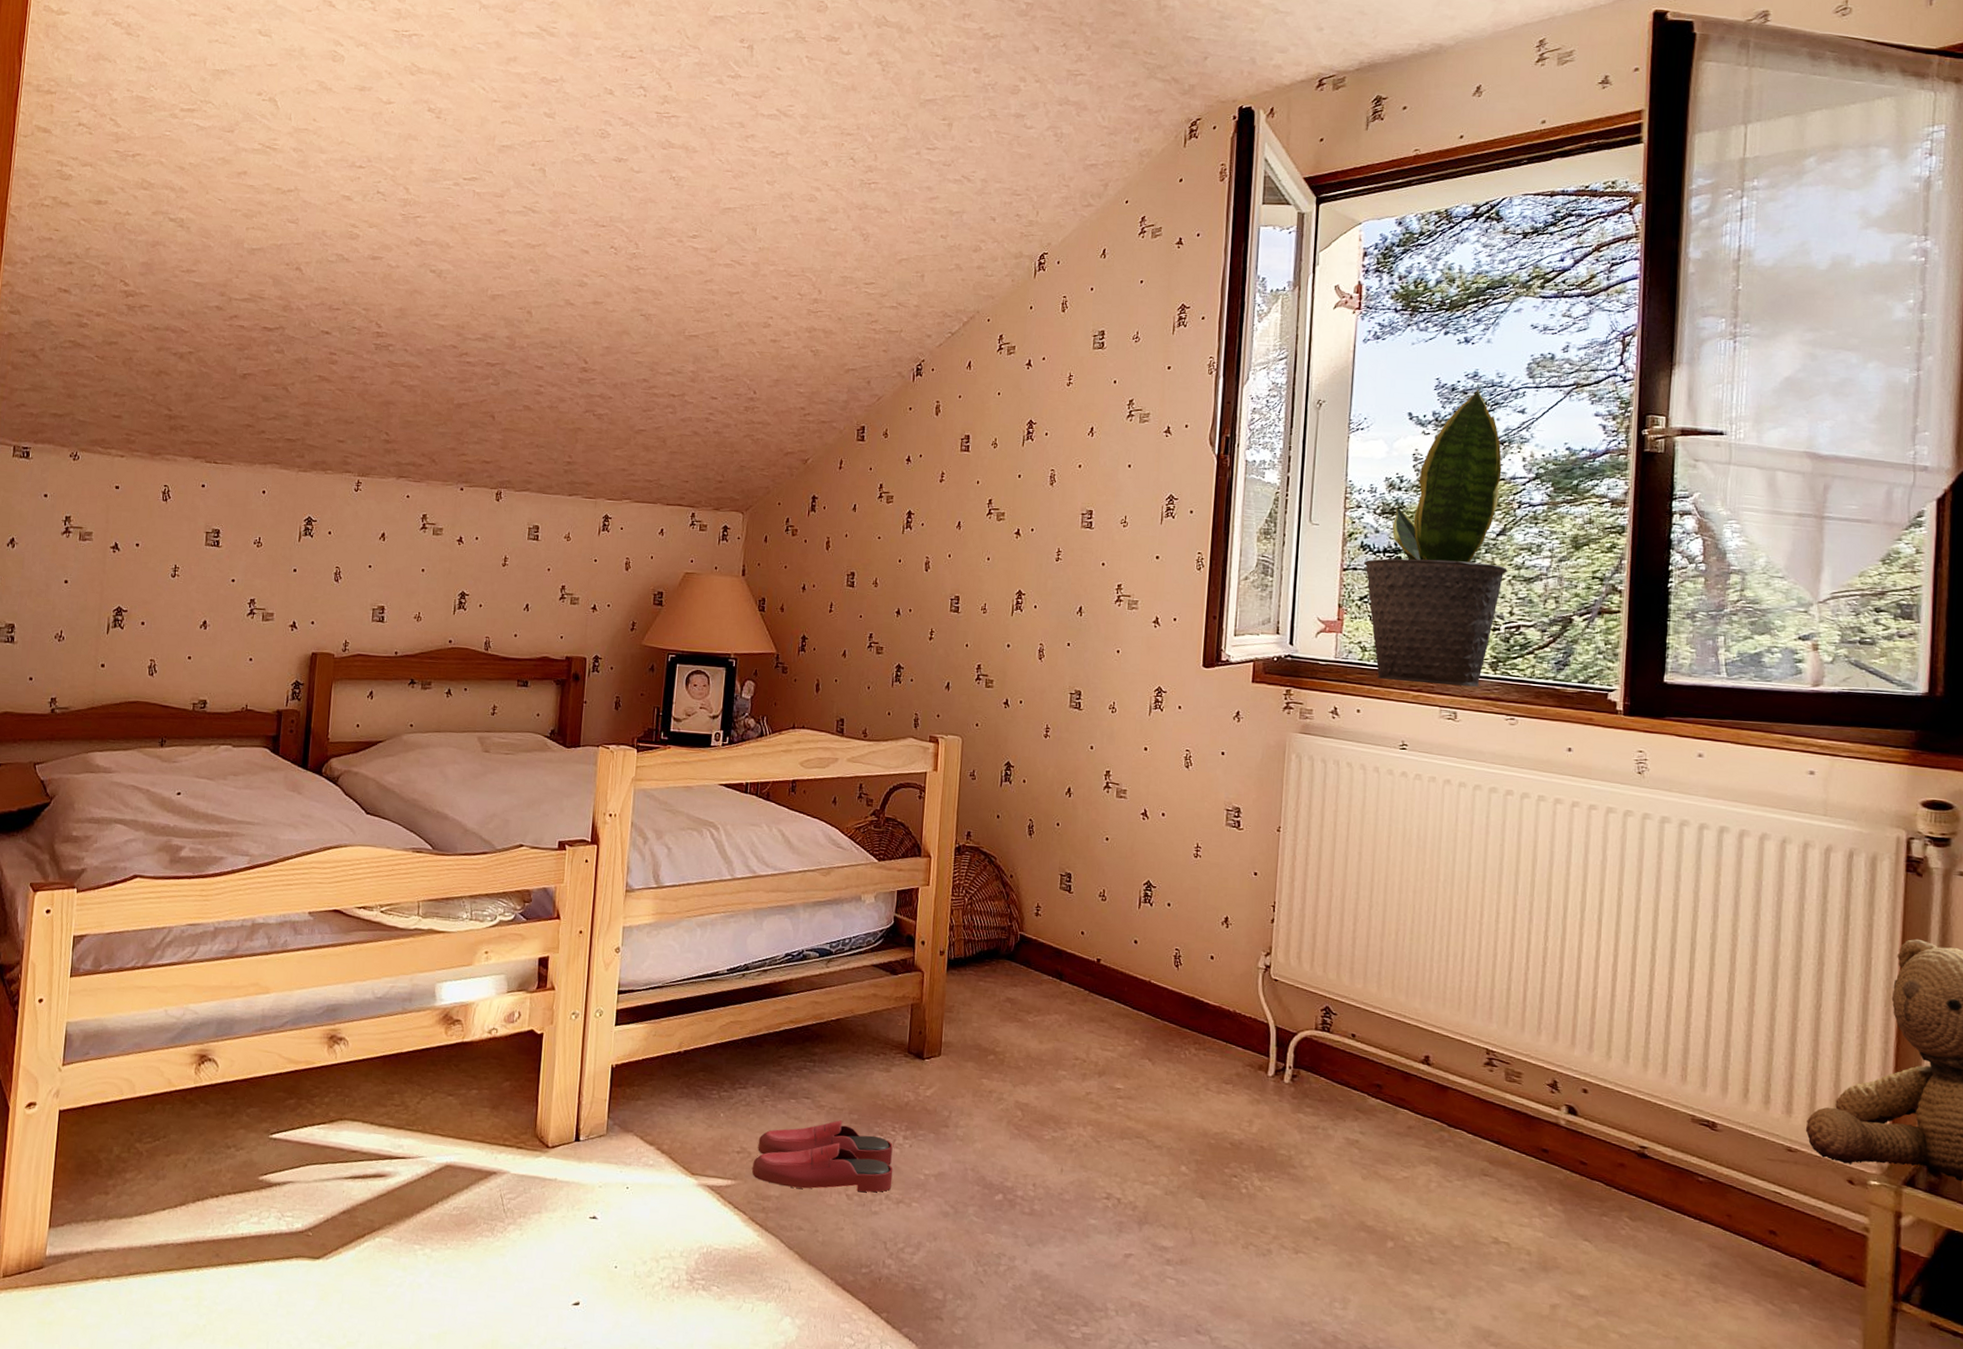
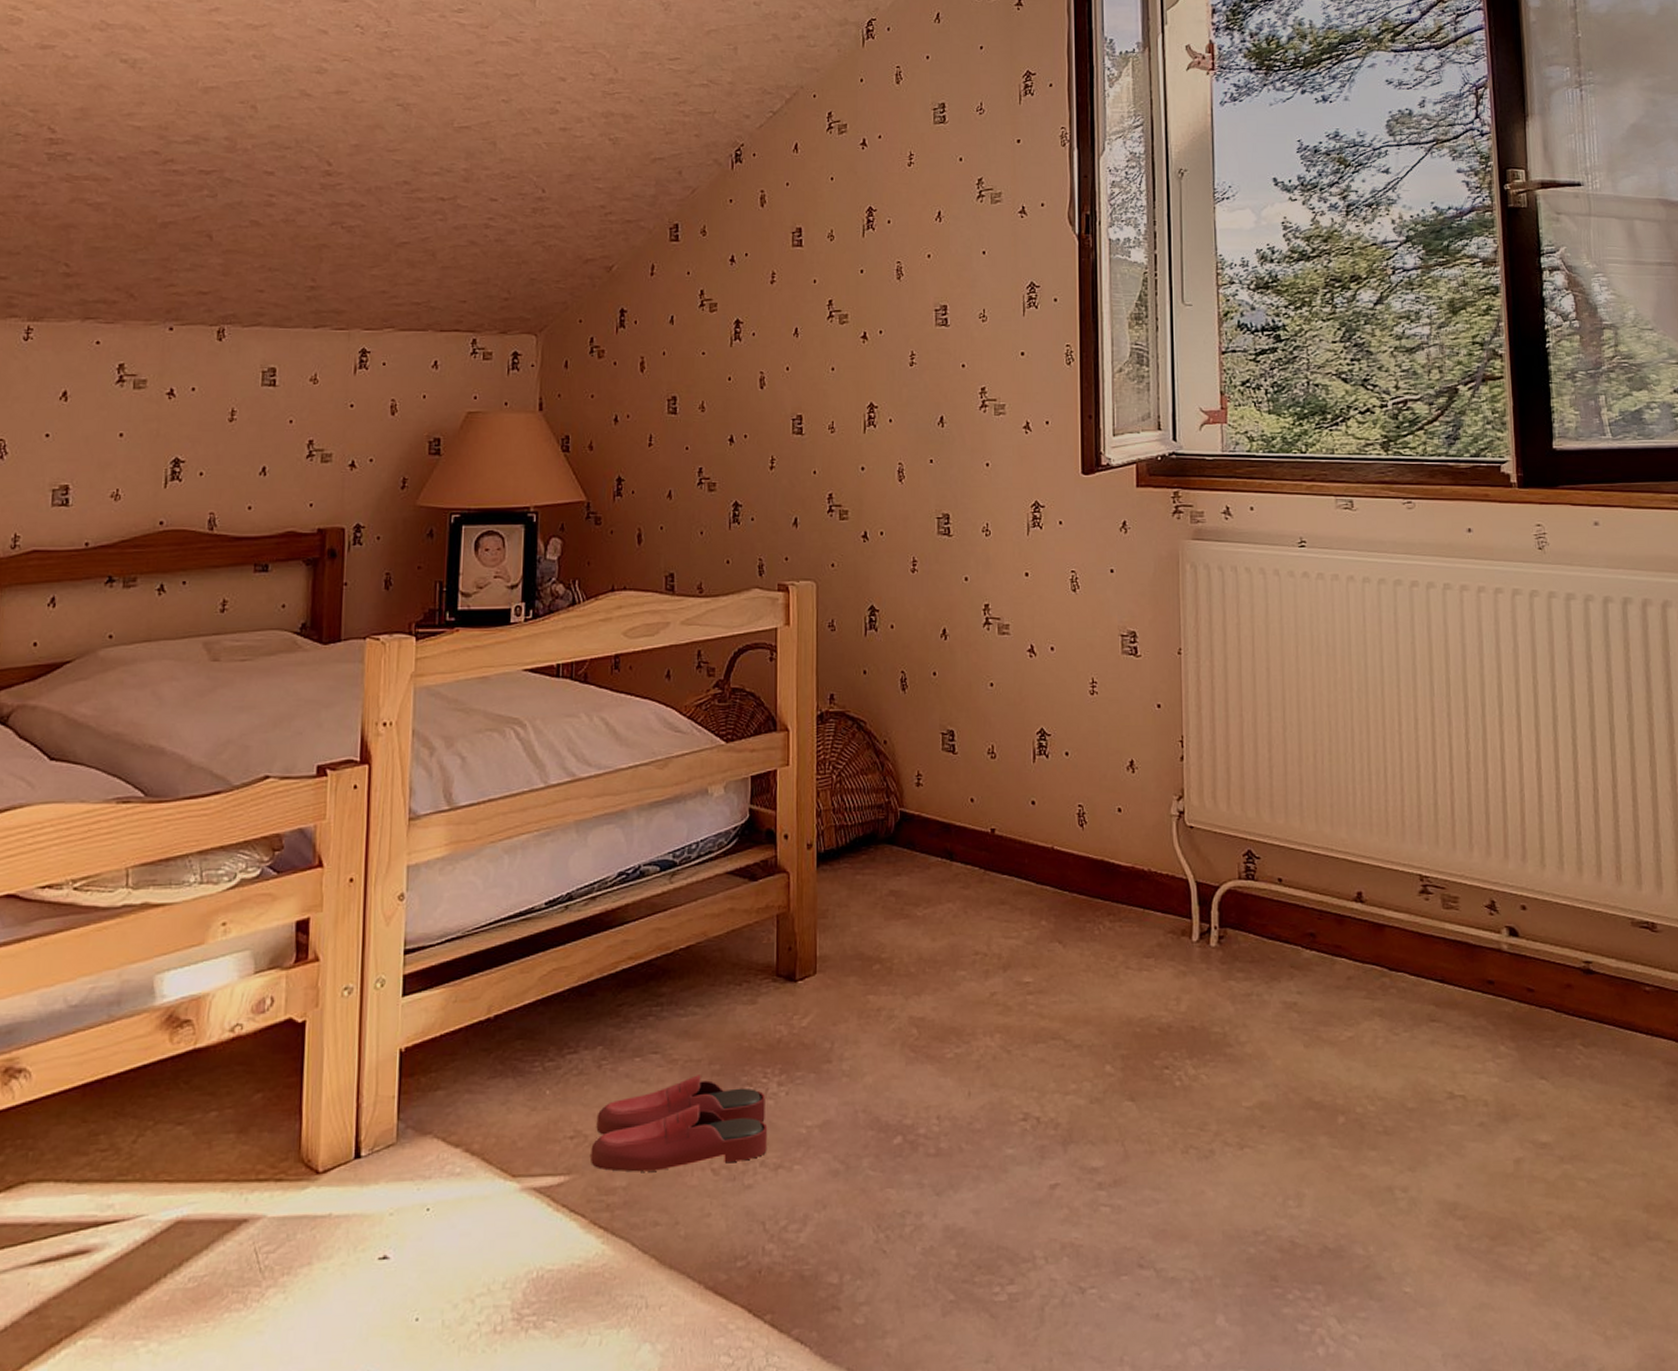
potted plant: present [1363,389,1507,687] -> none [1242,150,1389,472]

